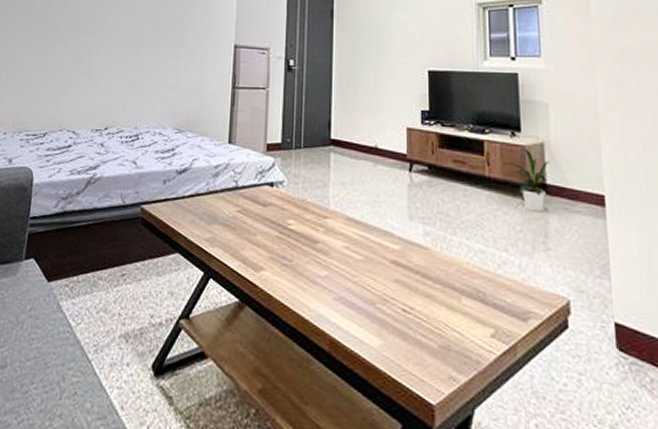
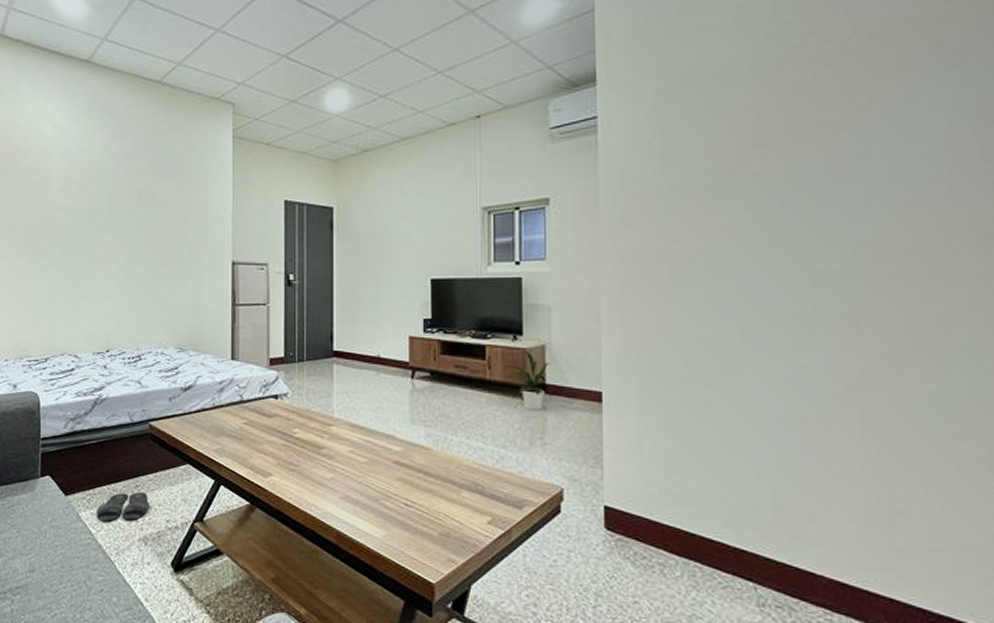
slippers: none [78,281,135,315] -> present [97,491,150,523]

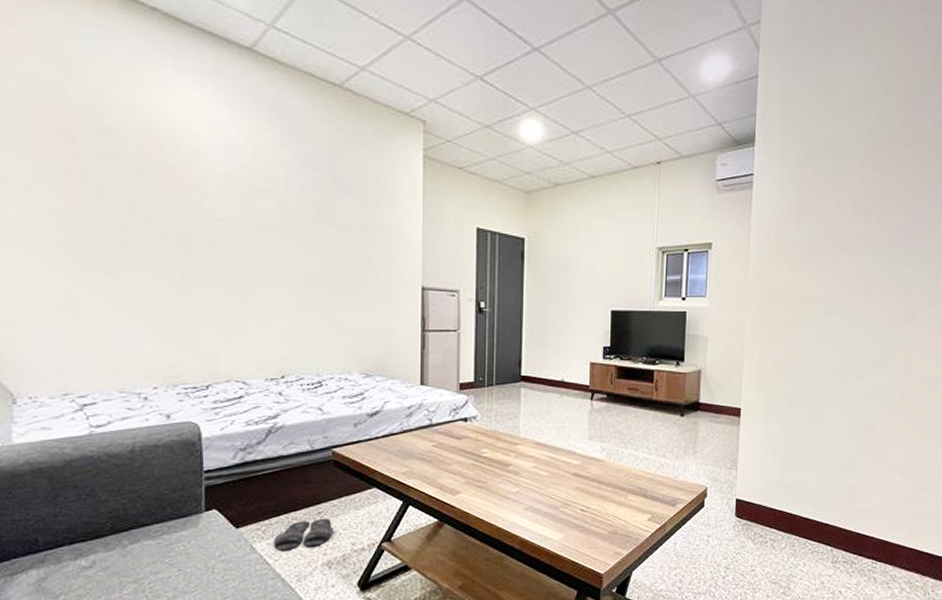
house plant: present [503,351,551,412] -> none [667,375,704,426]

